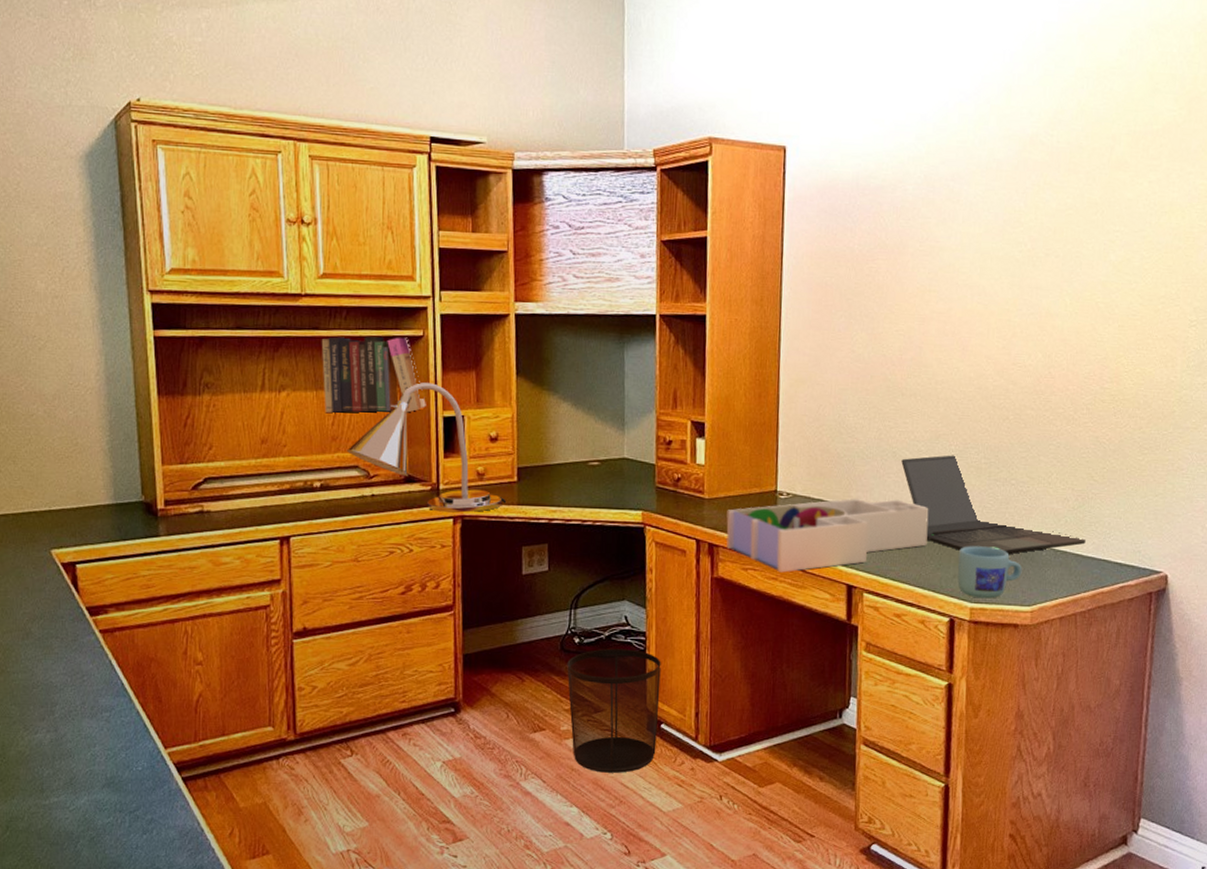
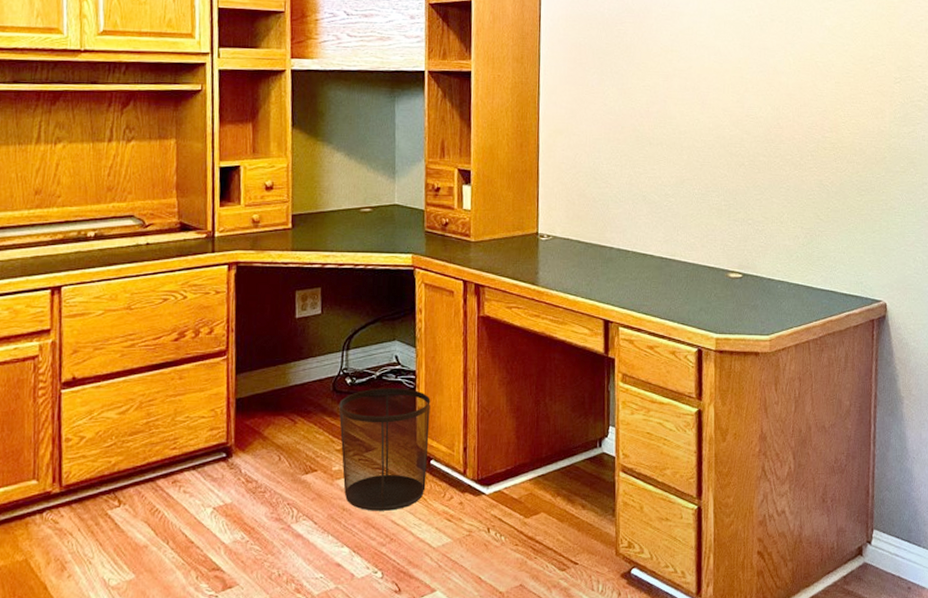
books: present [321,336,426,413] -> none [99,90,203,164]
table lamp: present [346,383,507,513] -> none [121,134,281,259]
desk organizer: present [726,497,929,573] -> none [491,238,676,310]
laptop: present [901,455,1086,554] -> none [651,198,815,287]
mug: present [957,546,1022,599] -> none [703,281,761,329]

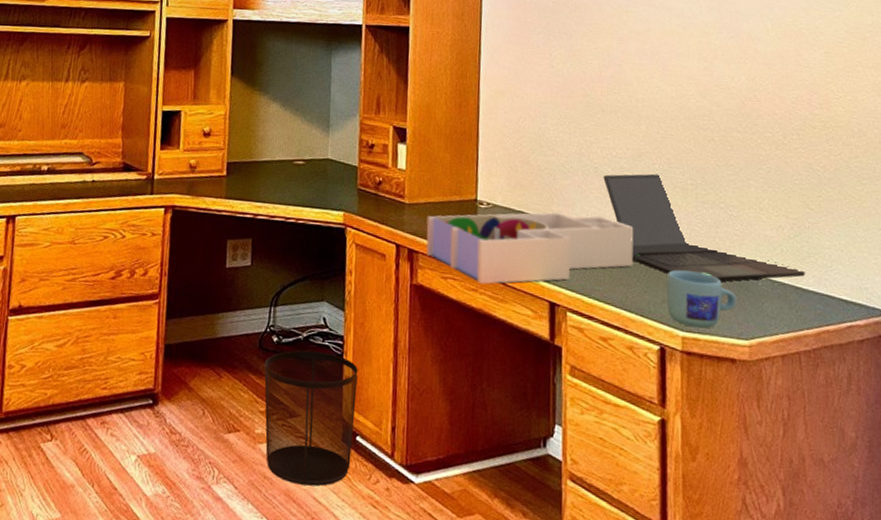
desk organizer: none [491,238,676,310] -> present [426,211,634,284]
laptop: none [651,198,815,287] -> present [603,173,805,282]
mug: none [703,281,761,329] -> present [666,270,737,329]

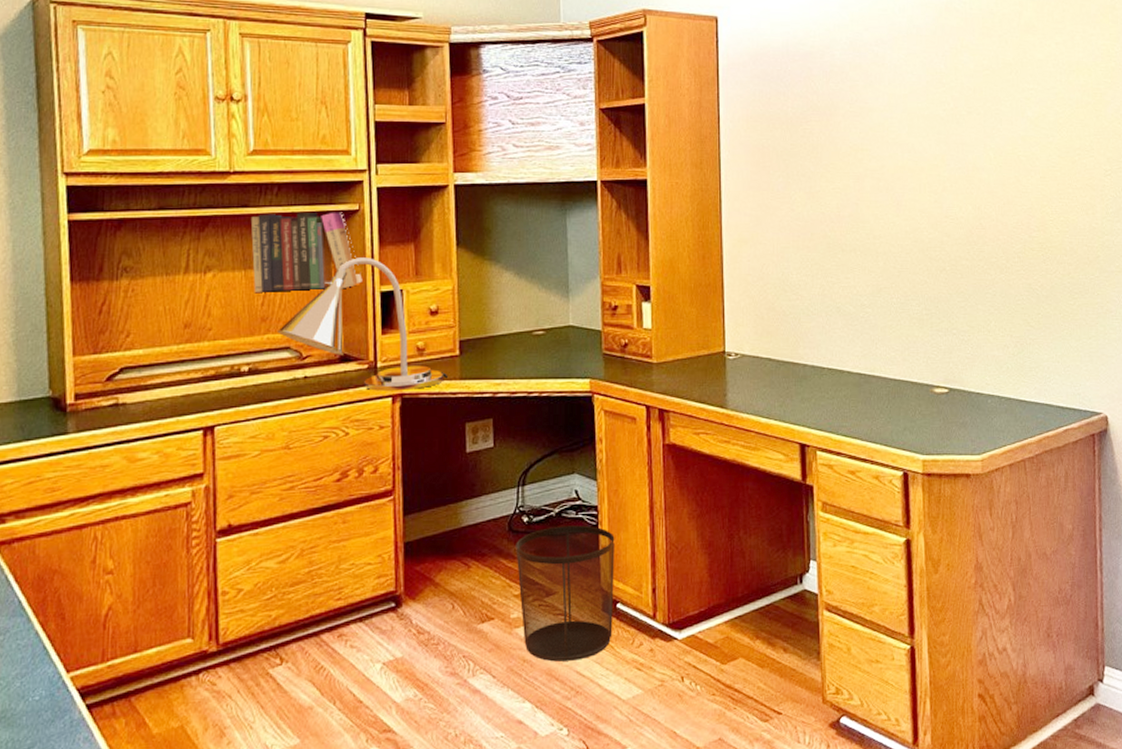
books: none [58,34,148,106] -> present [250,211,363,292]
table lamp: none [73,78,215,203] -> present [276,257,449,391]
desk organizer: present [426,211,634,284] -> none [676,354,876,435]
laptop: present [603,173,805,282] -> none [846,308,1028,403]
mug: present [666,270,737,329] -> none [907,397,970,450]

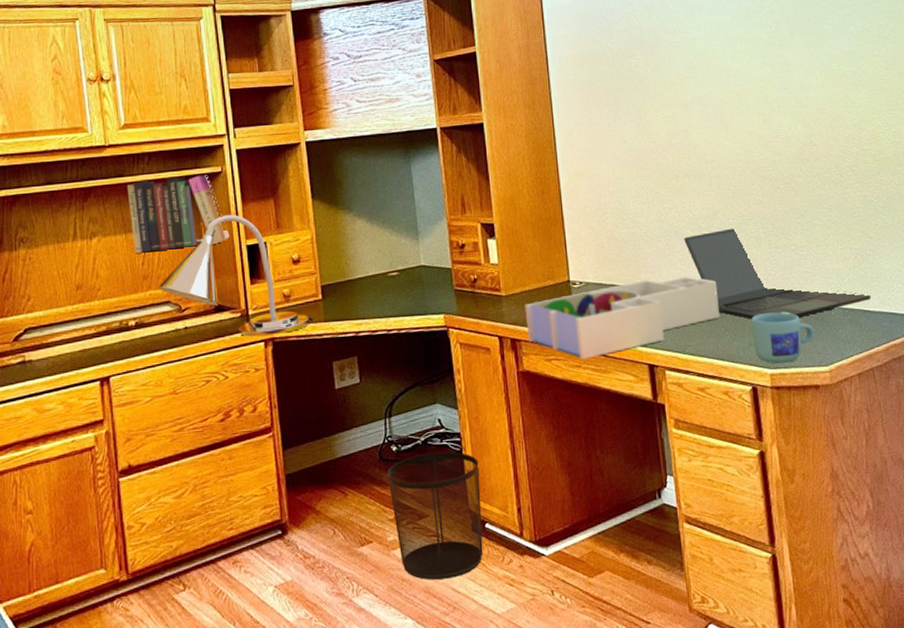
desk organizer: none [676,354,876,435] -> present [524,276,720,360]
laptop: none [846,308,1028,403] -> present [684,228,871,319]
mug: none [907,397,970,450] -> present [751,312,815,364]

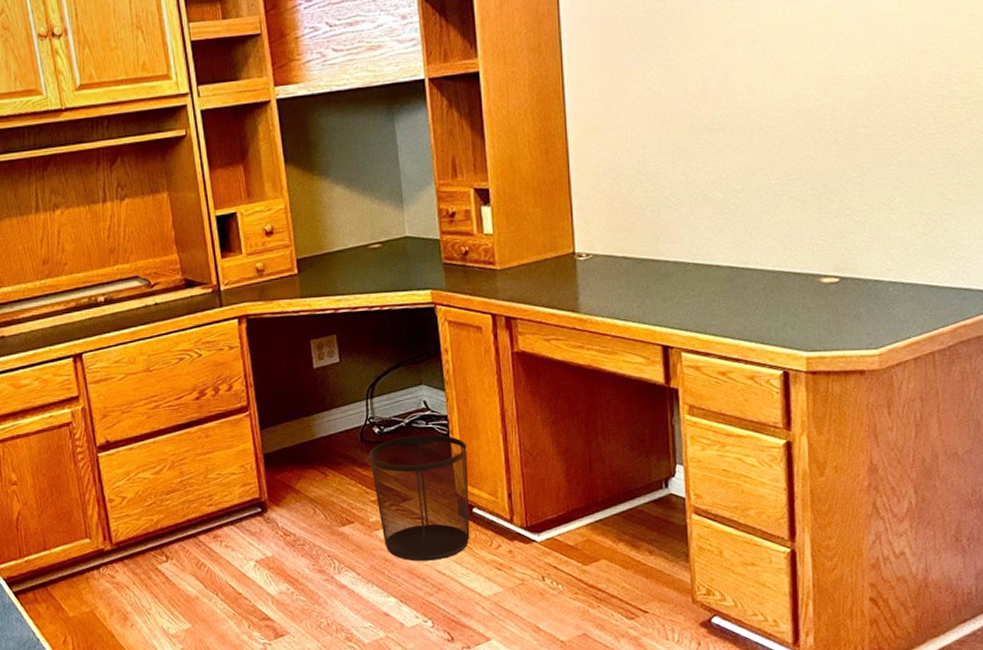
books: present [126,174,230,253] -> none [86,139,198,226]
table lamp: present [157,215,314,337] -> none [124,183,290,314]
desk organizer: present [524,276,720,360] -> none [522,247,750,340]
laptop: present [684,228,871,319] -> none [714,190,940,296]
mug: present [751,312,815,364] -> none [788,287,866,346]

